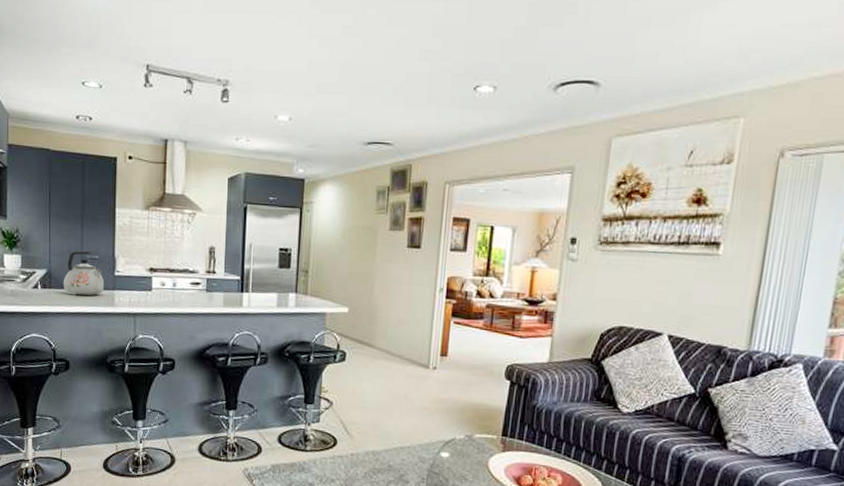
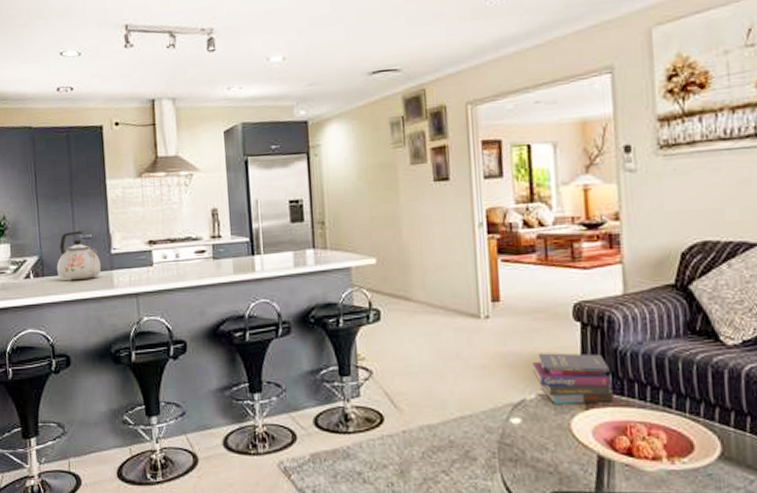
books: none [464,402,527,448] -> present [532,353,614,404]

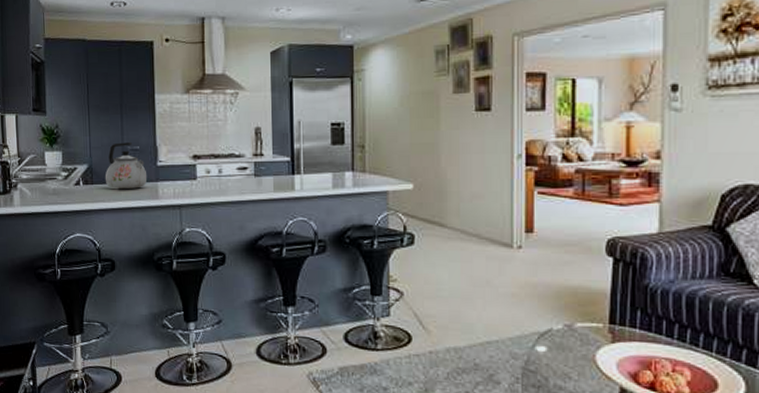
books: present [532,353,614,404] -> none [561,285,640,337]

